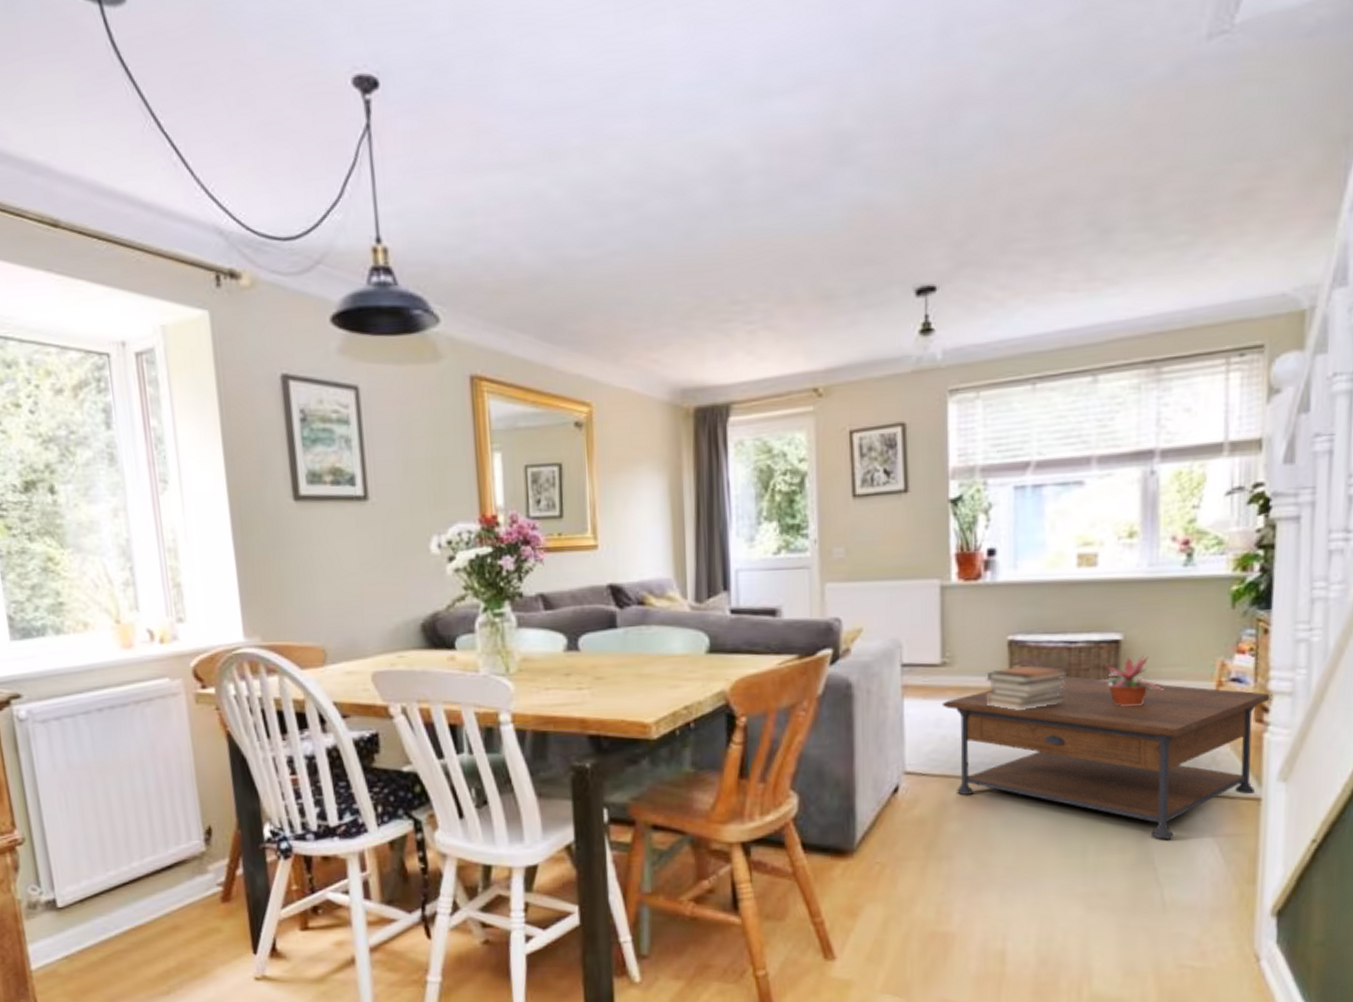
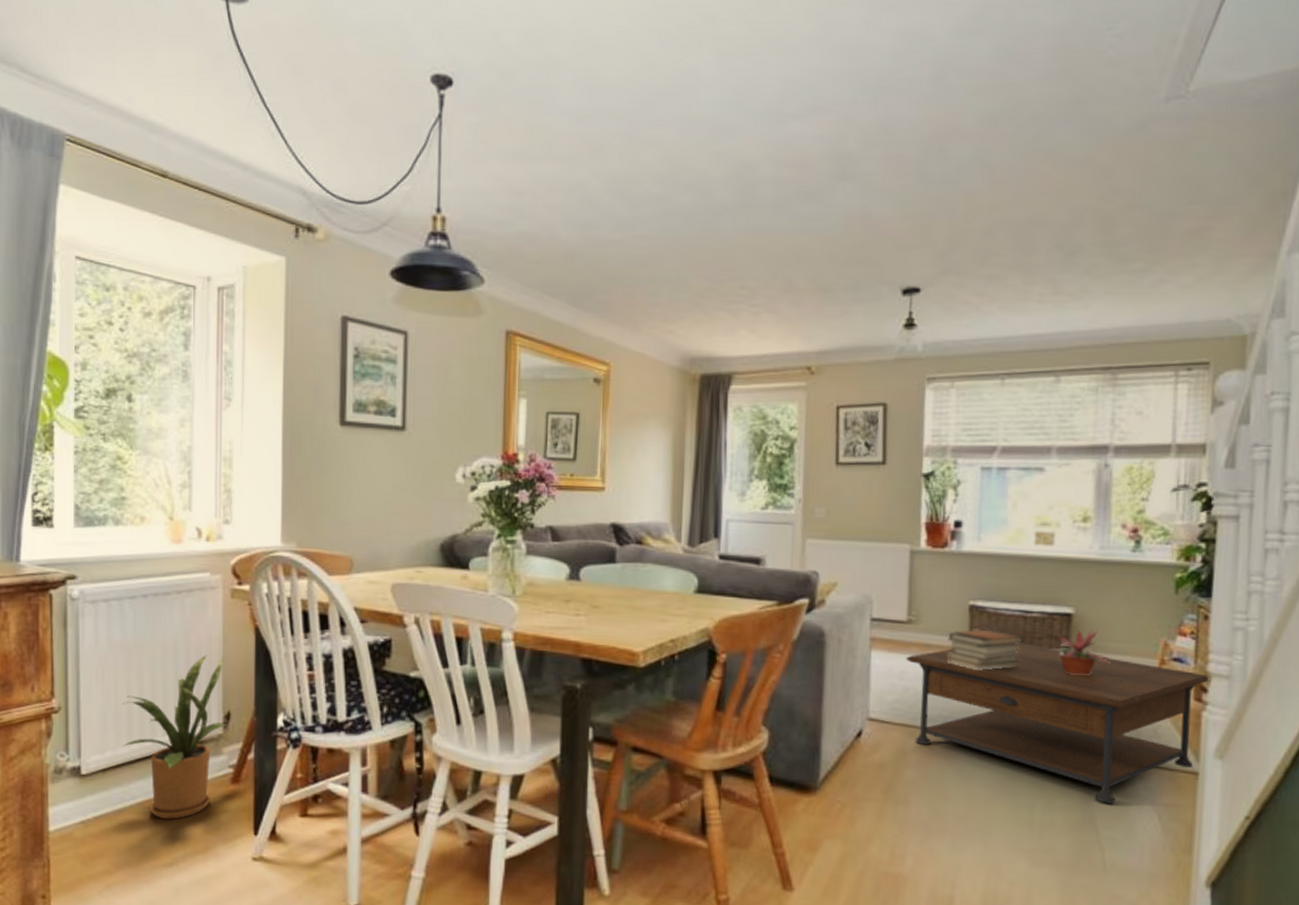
house plant: none [91,768,209,946] -> present [122,655,227,819]

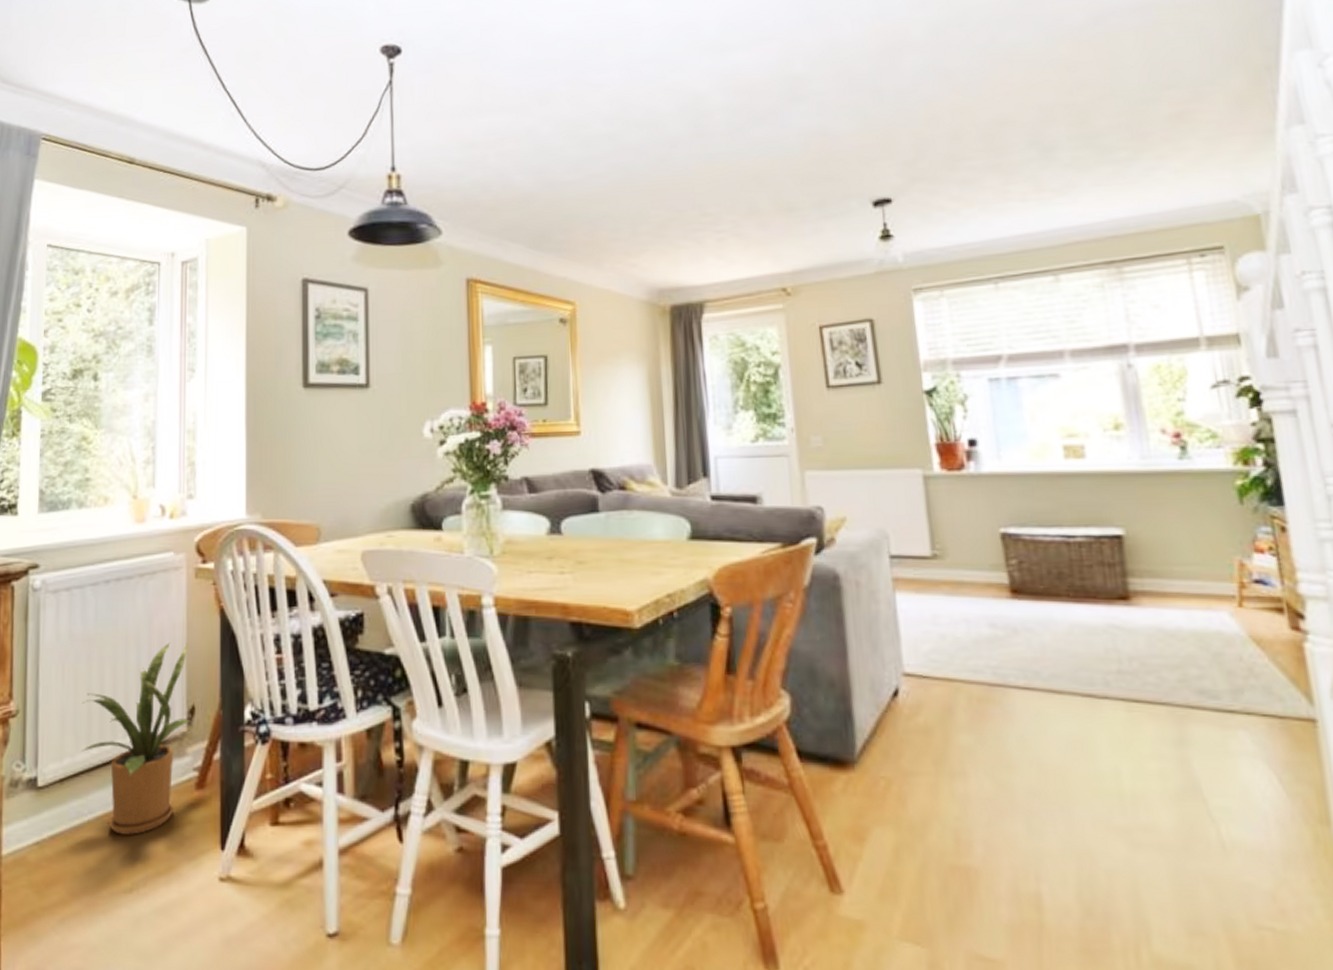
coffee table: present [905,643,1211,804] -> none [936,573,1307,764]
book stack: present [947,628,1023,671] -> none [981,558,1071,610]
potted plant: present [1051,629,1112,677] -> none [1106,551,1181,609]

